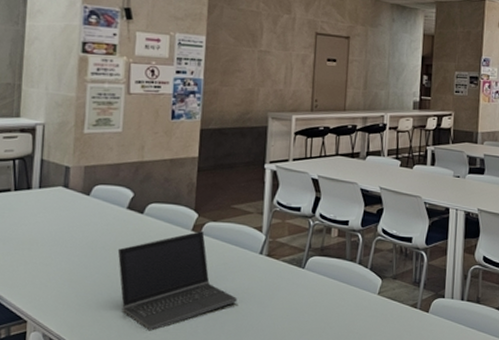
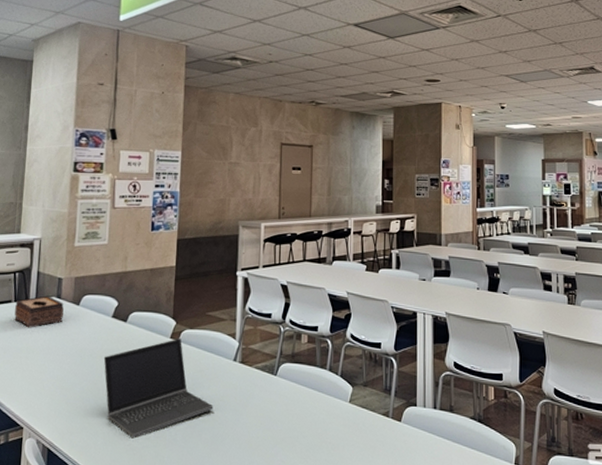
tissue box: none [15,185,72,219] -> present [14,295,64,328]

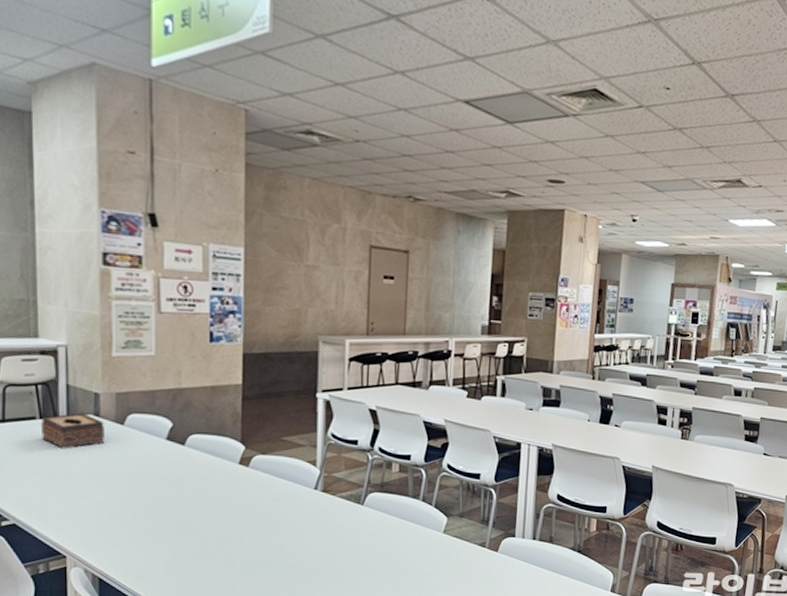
laptop computer: present [103,337,213,439] -> none [159,463,292,568]

